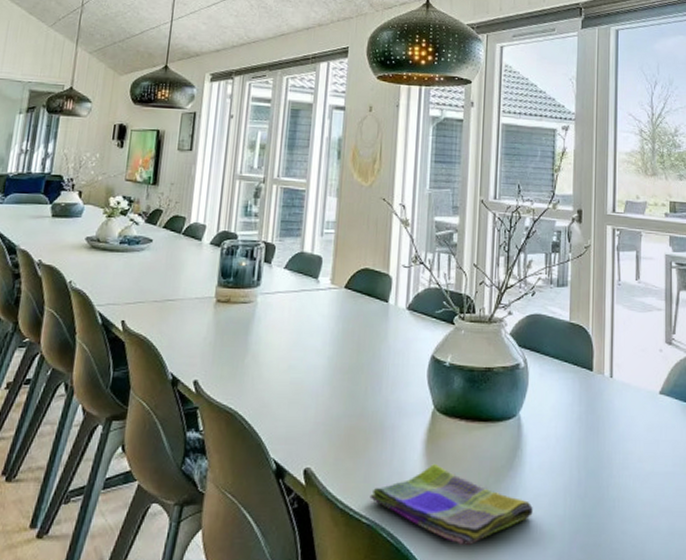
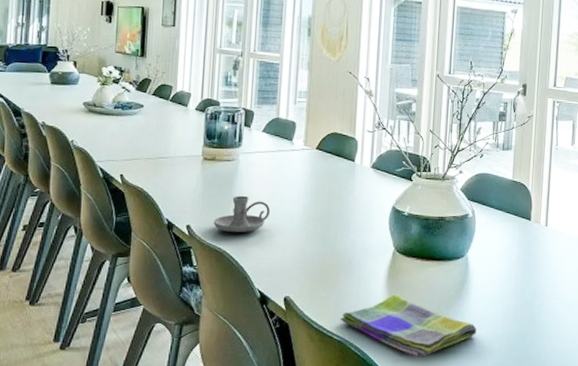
candle holder: none [224,344,290,389] -> present [213,195,270,232]

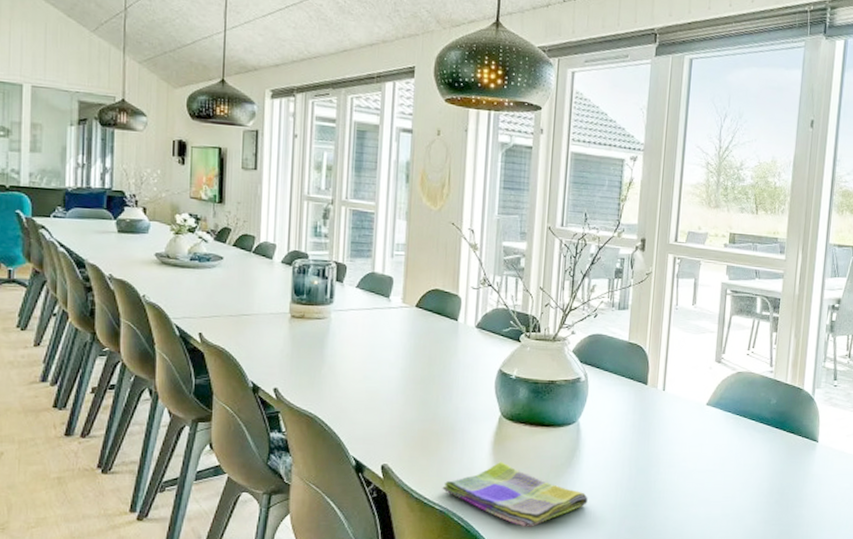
candle holder: present [213,195,270,232] -> none [303,356,365,396]

